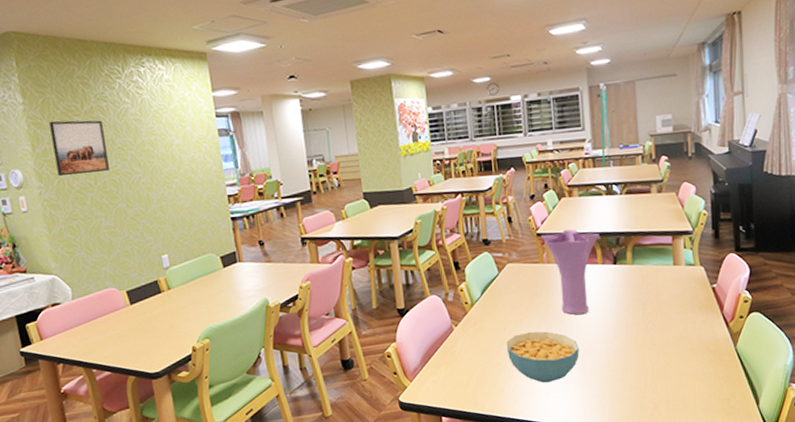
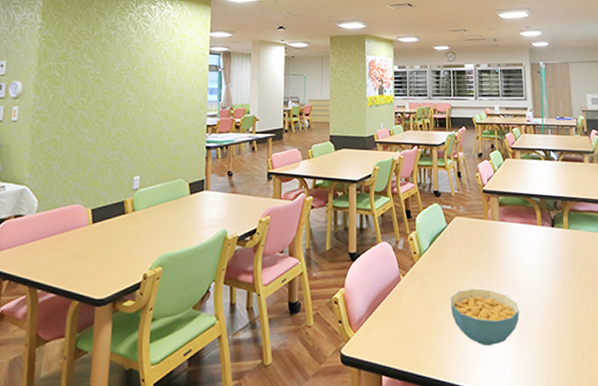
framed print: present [49,120,109,177] -> none [55,42,107,92]
vase: present [540,229,600,315] -> none [486,190,539,274]

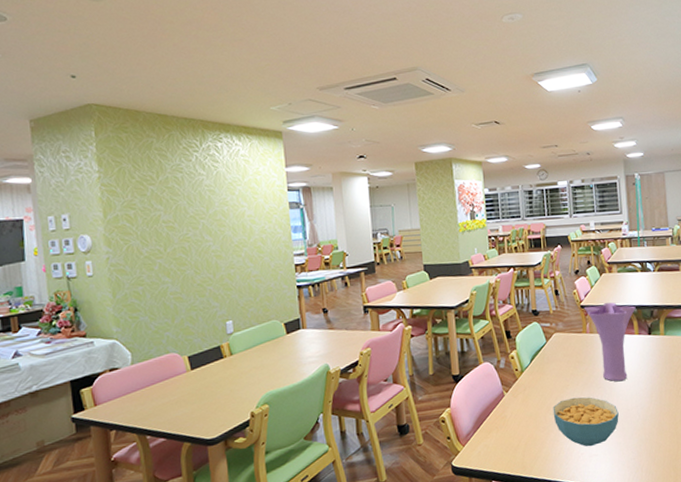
vase: none [486,190,539,274] -> present [584,302,636,381]

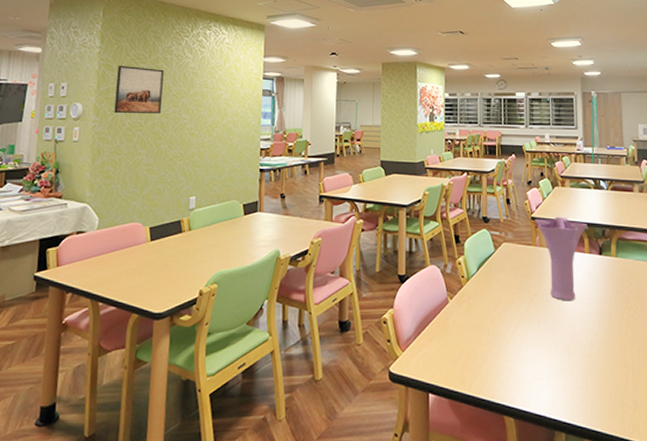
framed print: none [123,189,180,243] -> present [114,65,164,114]
cereal bowl: present [553,397,619,447] -> none [497,313,565,369]

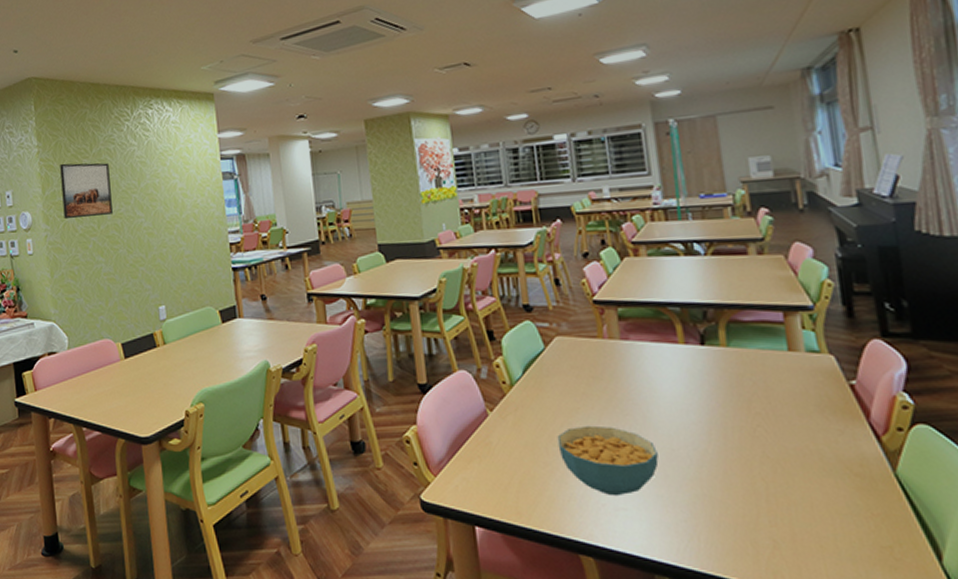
cereal bowl: none [497,313,565,369] -> present [557,425,659,496]
vase: present [534,217,587,300] -> none [598,297,679,407]

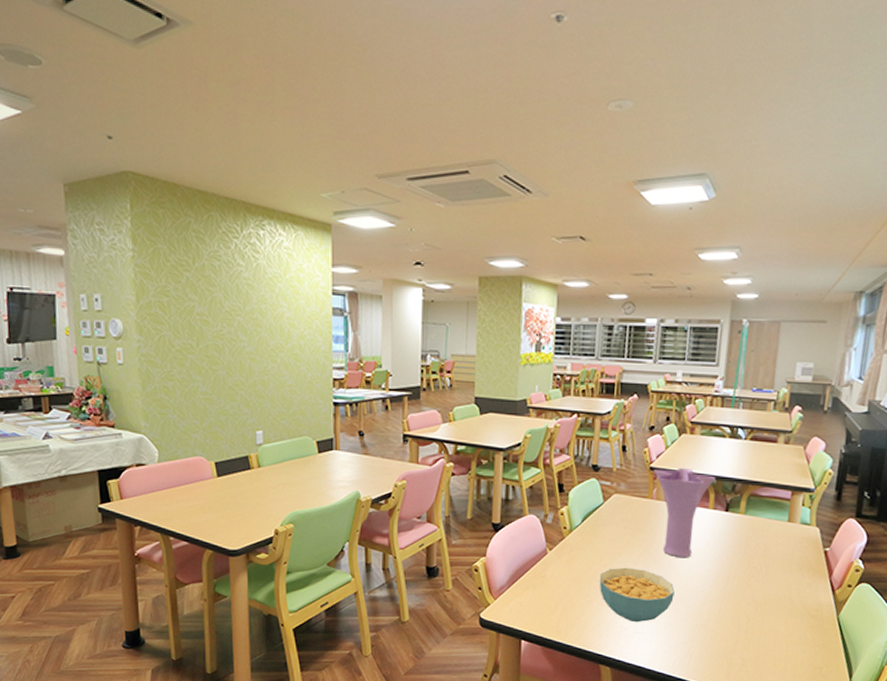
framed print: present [60,162,113,220] -> none [157,273,214,334]
vase: none [598,297,679,407] -> present [653,468,716,557]

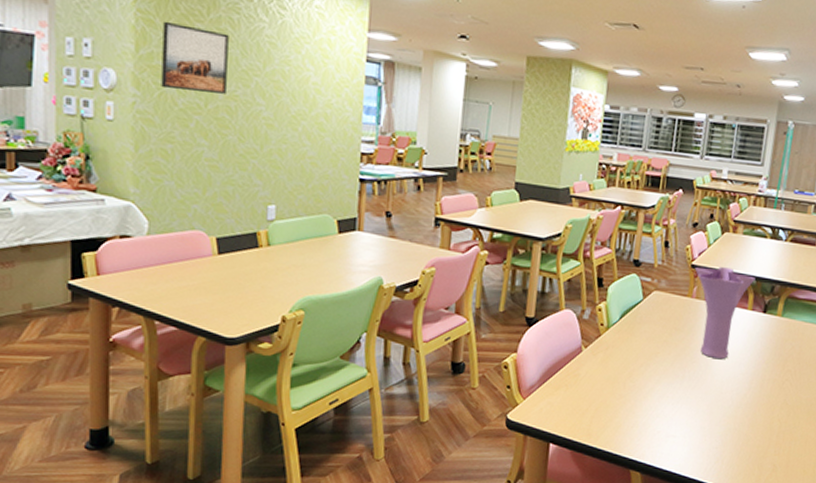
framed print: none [157,273,214,334] -> present [161,21,229,94]
cereal bowl: present [599,567,675,623] -> none [634,367,710,426]

